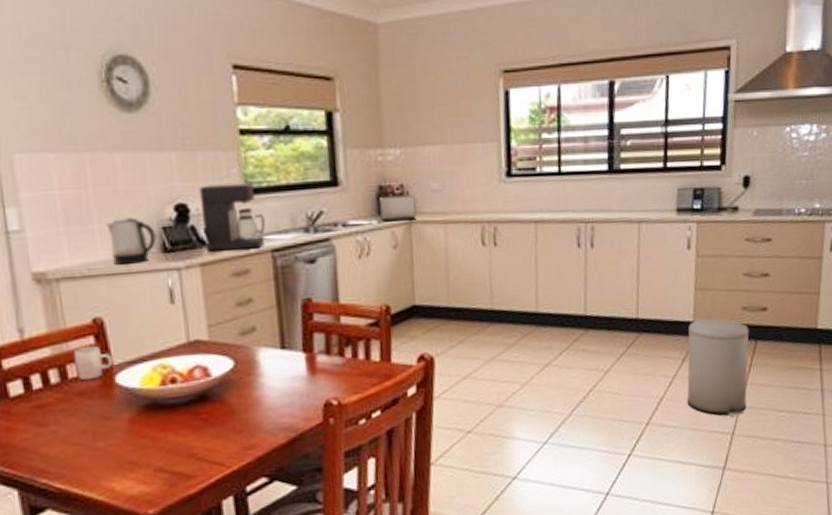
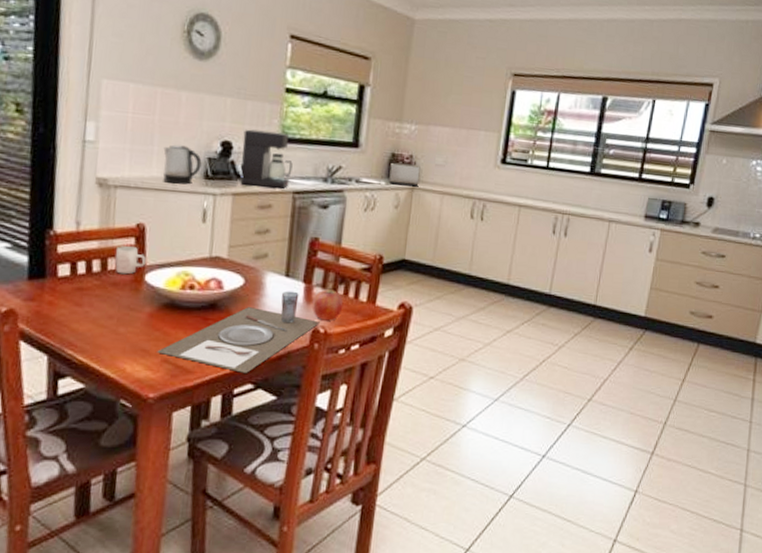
place setting: none [147,364,331,467] -> present [157,290,320,373]
fruit: none [317,354,355,391] -> present [312,289,344,321]
pedal bin: present [687,317,749,416] -> none [628,314,694,408]

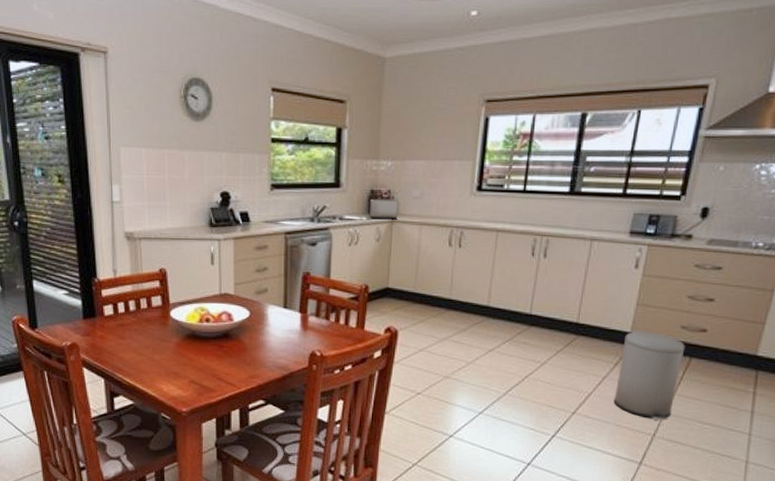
mug: present [114,246,146,275] -> none [145,288,169,312]
place setting: present [157,290,320,373] -> none [185,320,316,391]
kettle: present [163,144,202,184] -> none [174,199,206,233]
coffee maker: present [240,129,293,189] -> none [238,179,283,231]
fruit: present [312,289,344,321] -> none [308,318,336,345]
pedal bin: none [628,314,694,408] -> present [613,330,685,421]

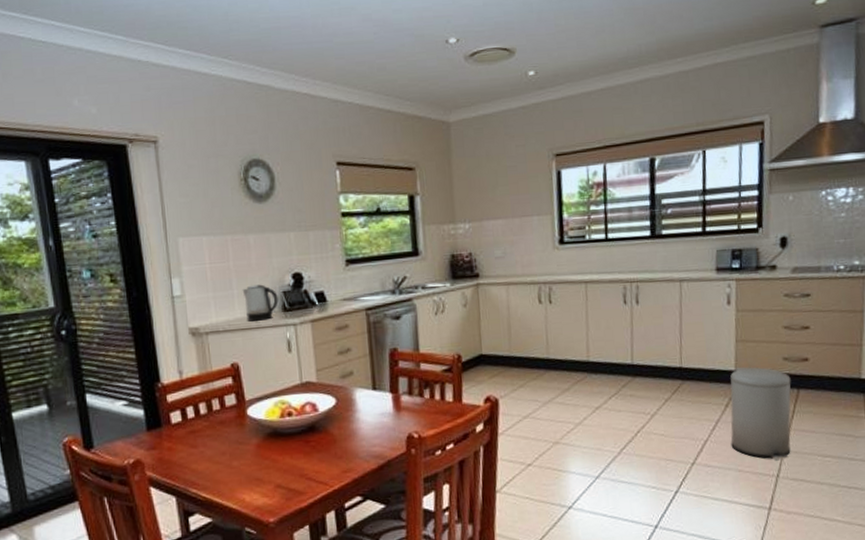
kettle: none [174,199,206,233] -> present [242,284,279,322]
toaster: present [369,198,398,220] -> none [451,261,483,285]

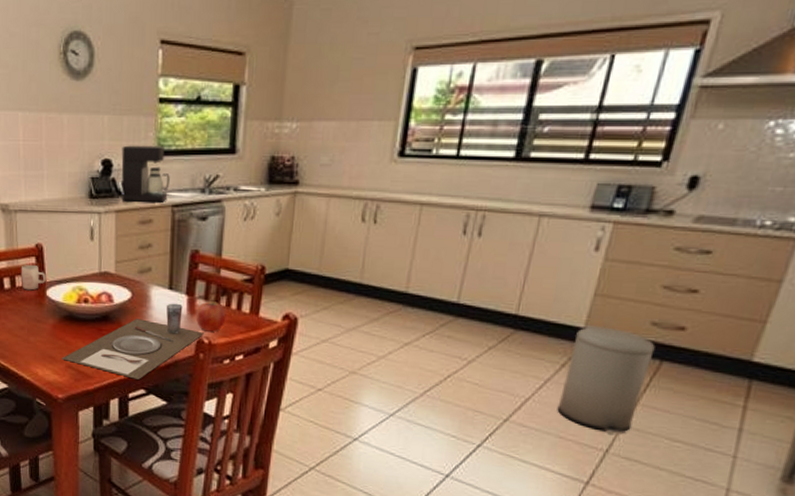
mug: none [216,385,245,413] -> present [20,265,46,291]
kettle: present [242,284,279,322] -> none [52,167,86,205]
place setting: none [269,402,413,487] -> present [62,303,204,379]
coffee maker: none [310,255,361,312] -> present [121,145,170,204]
fruit: none [402,395,432,426] -> present [195,301,226,332]

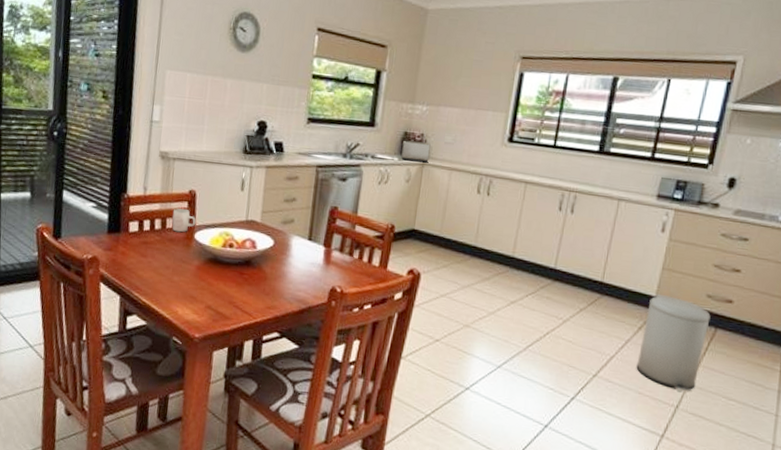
place setting: present [62,303,204,379] -> none [202,252,337,323]
coffee maker: present [121,145,170,204] -> none [272,111,317,163]
fruit: present [195,301,226,332] -> none [330,253,358,282]
toaster: none [268,166,303,191] -> present [401,140,431,163]

